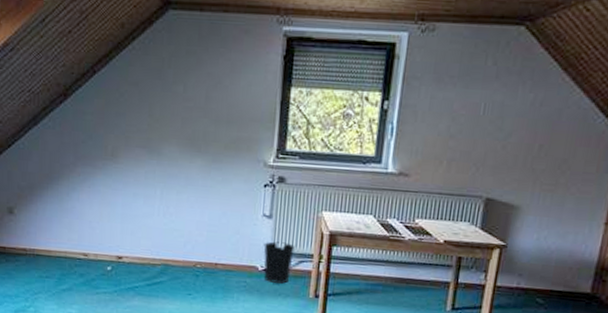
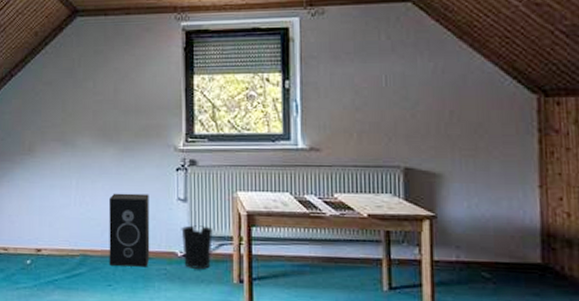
speaker: none [190,205,235,279] -> present [109,193,150,267]

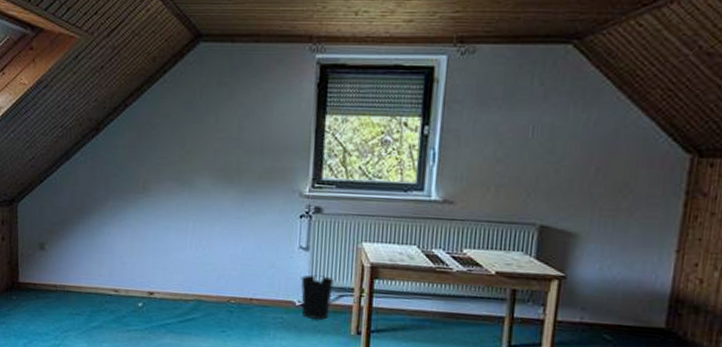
speaker: present [109,193,150,267] -> none [223,238,270,315]

